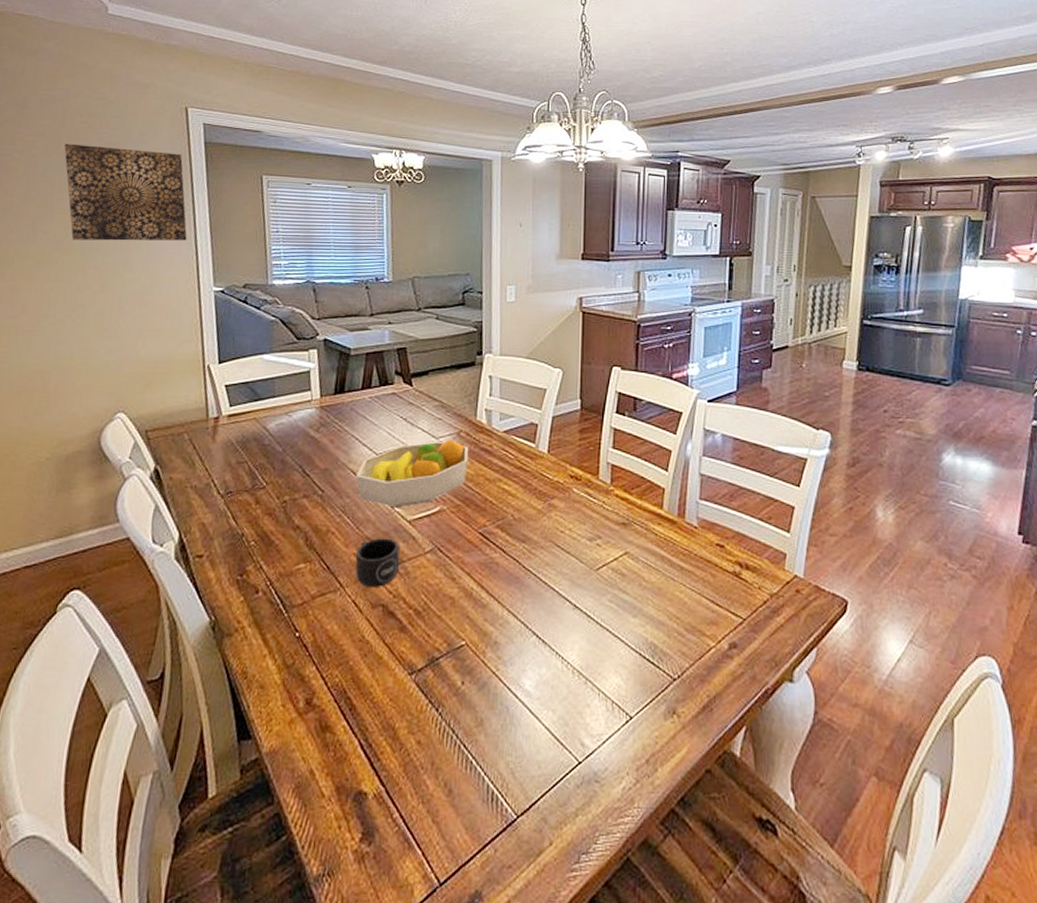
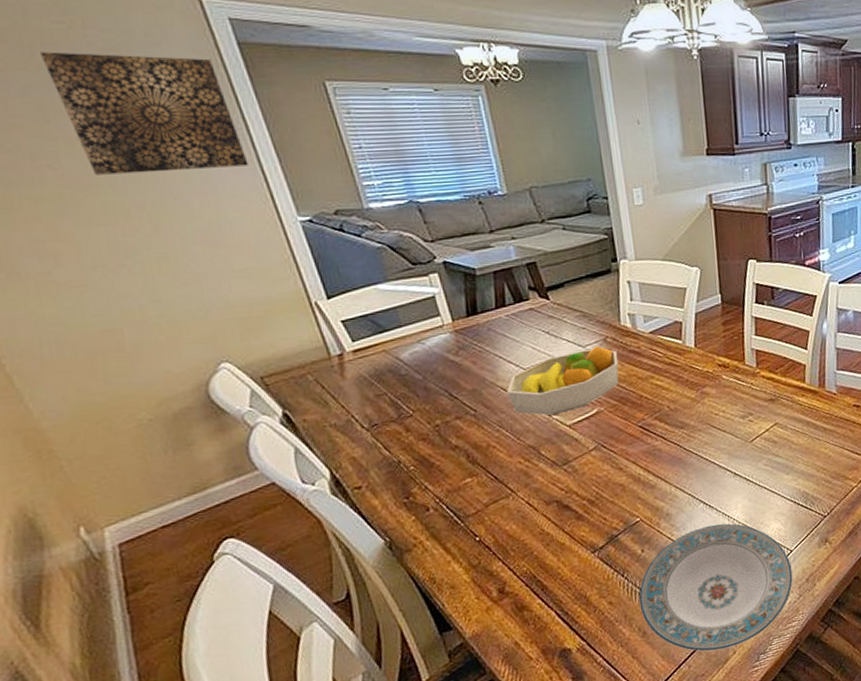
mug: present [355,538,400,587] -> none [520,443,567,489]
plate: none [450,665,630,835] -> present [639,523,793,652]

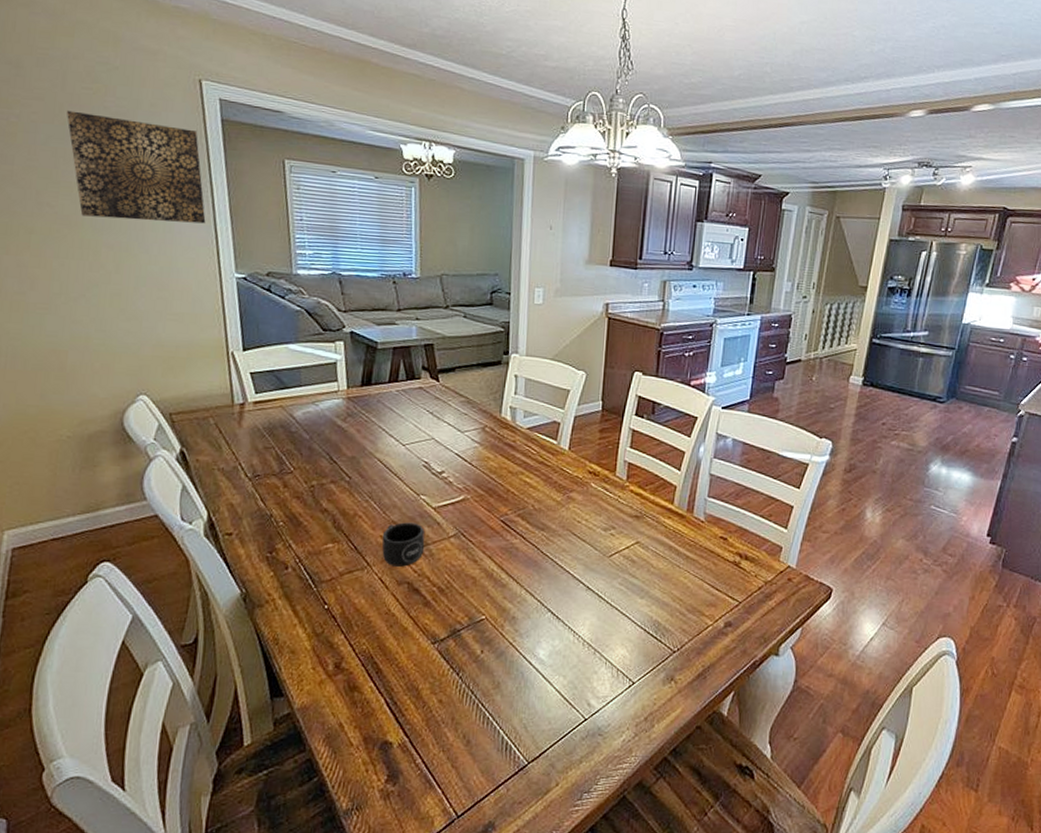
fruit bowl: present [507,346,619,416] -> none [383,433,493,495]
mug: none [520,443,567,489] -> present [381,522,425,567]
plate: present [639,523,793,652] -> none [468,637,632,778]

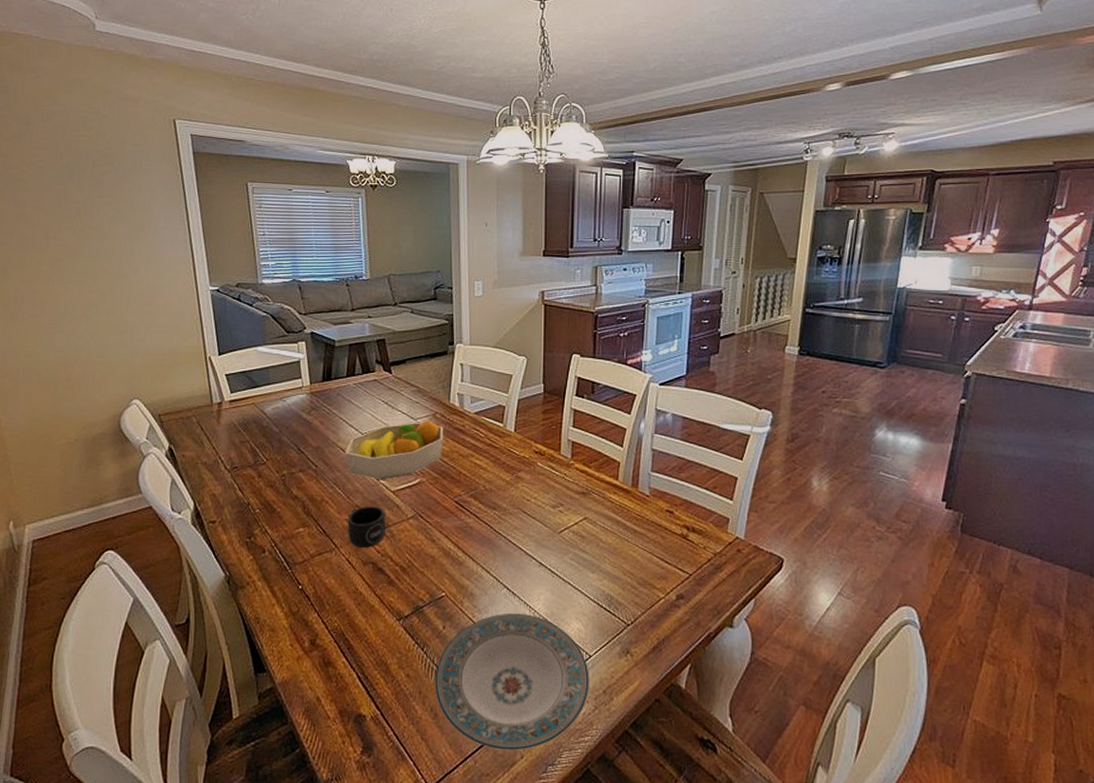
wall art: present [67,110,206,224] -> none [67,156,183,246]
fruit bowl: none [383,433,493,495] -> present [345,420,444,480]
plate: none [468,637,632,778] -> present [435,613,589,750]

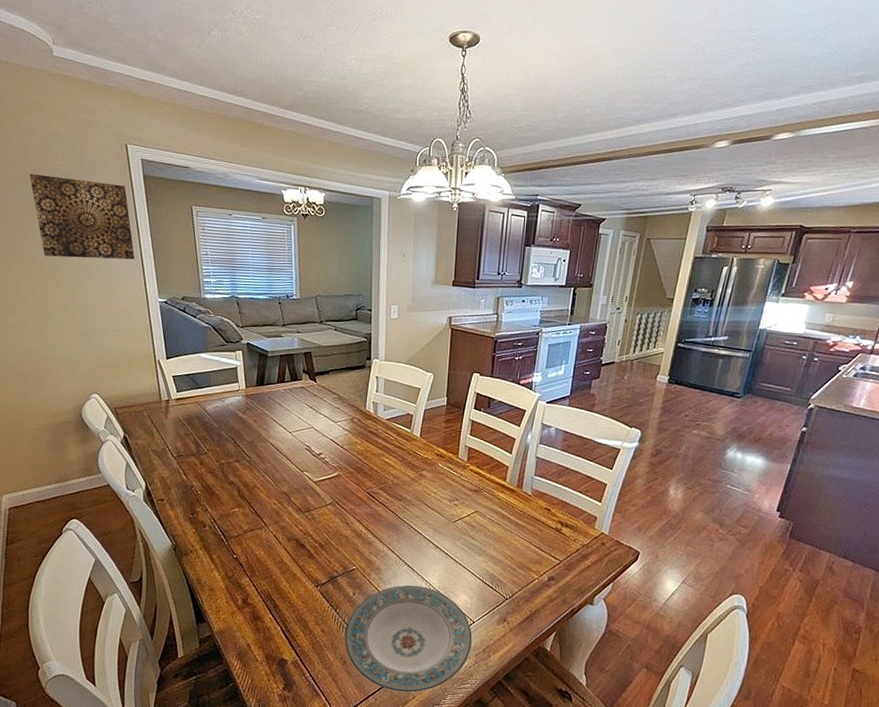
wall art: none [67,156,183,246] -> present [30,173,135,260]
fruit bowl: present [345,420,444,480] -> none [275,423,360,472]
mug: present [347,506,386,548] -> none [275,493,308,527]

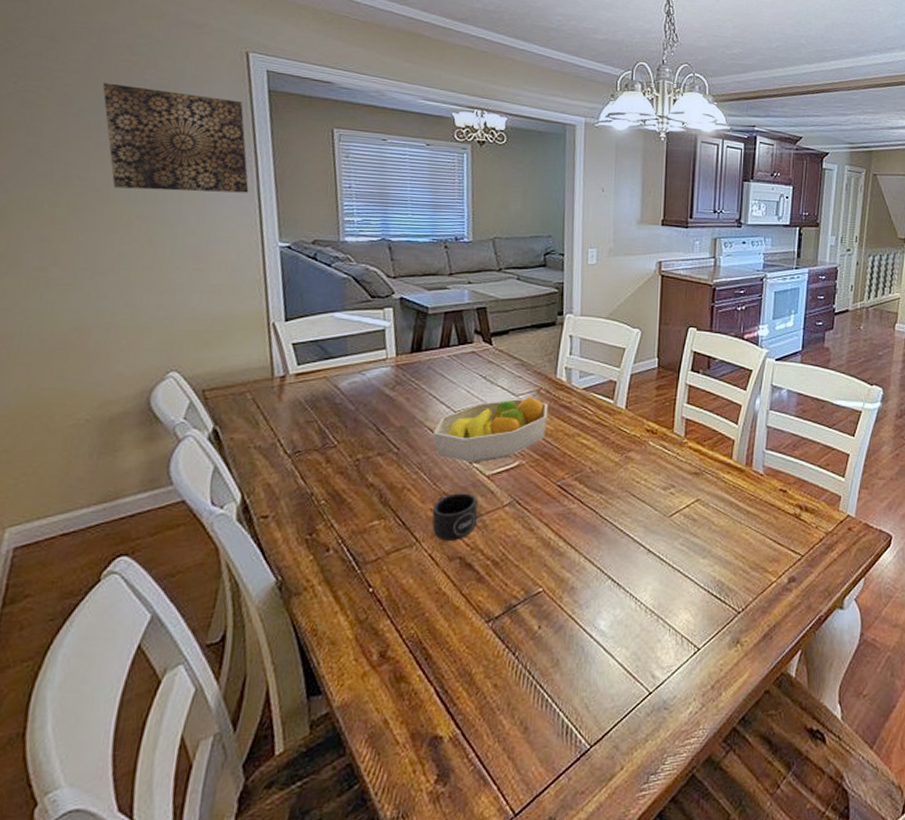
fruit bowl: none [275,423,360,472] -> present [433,396,549,463]
mug: none [275,493,308,527] -> present [432,493,478,541]
plate: present [344,585,472,693] -> none [526,606,697,763]

